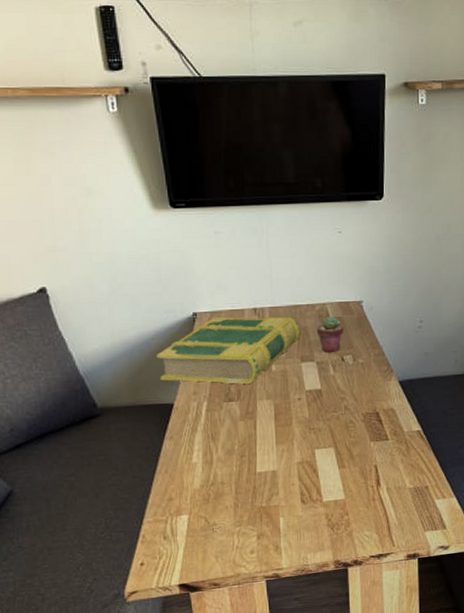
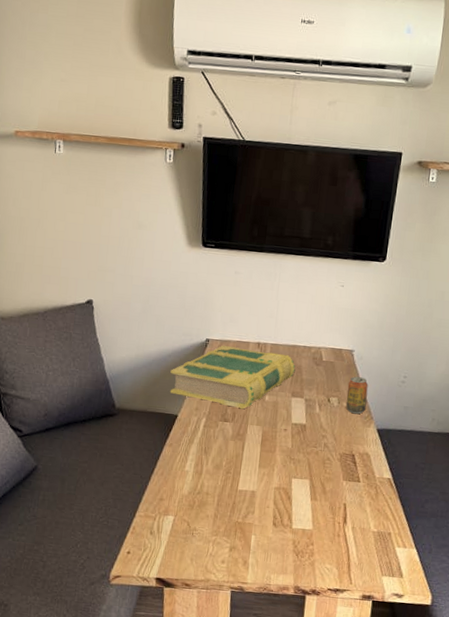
potted succulent: present [317,316,344,352] -> none [310,359,334,393]
beverage can: none [361,329,384,370] -> present [346,376,368,414]

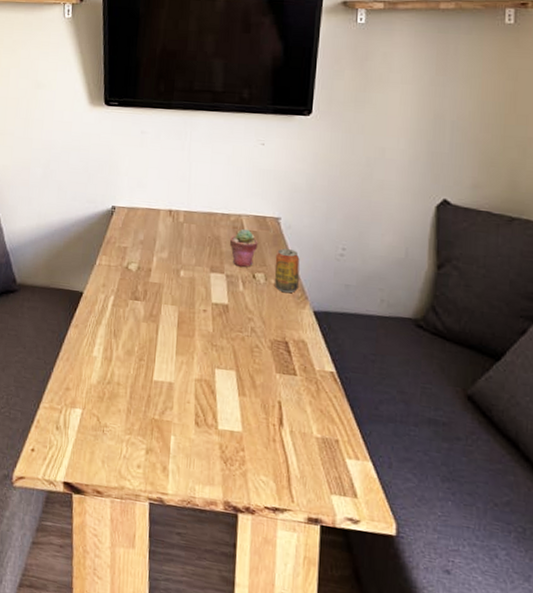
book: present [170,345,296,409] -> none [74,213,214,286]
potted succulent: none [310,359,334,393] -> present [230,228,258,267]

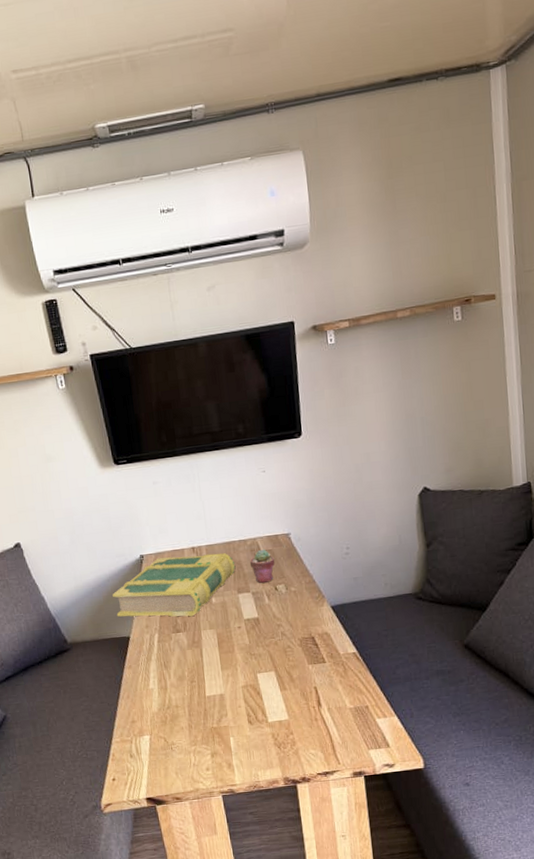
book: none [74,213,214,286] -> present [112,552,236,617]
beverage can: present [274,248,300,294] -> none [291,558,315,597]

